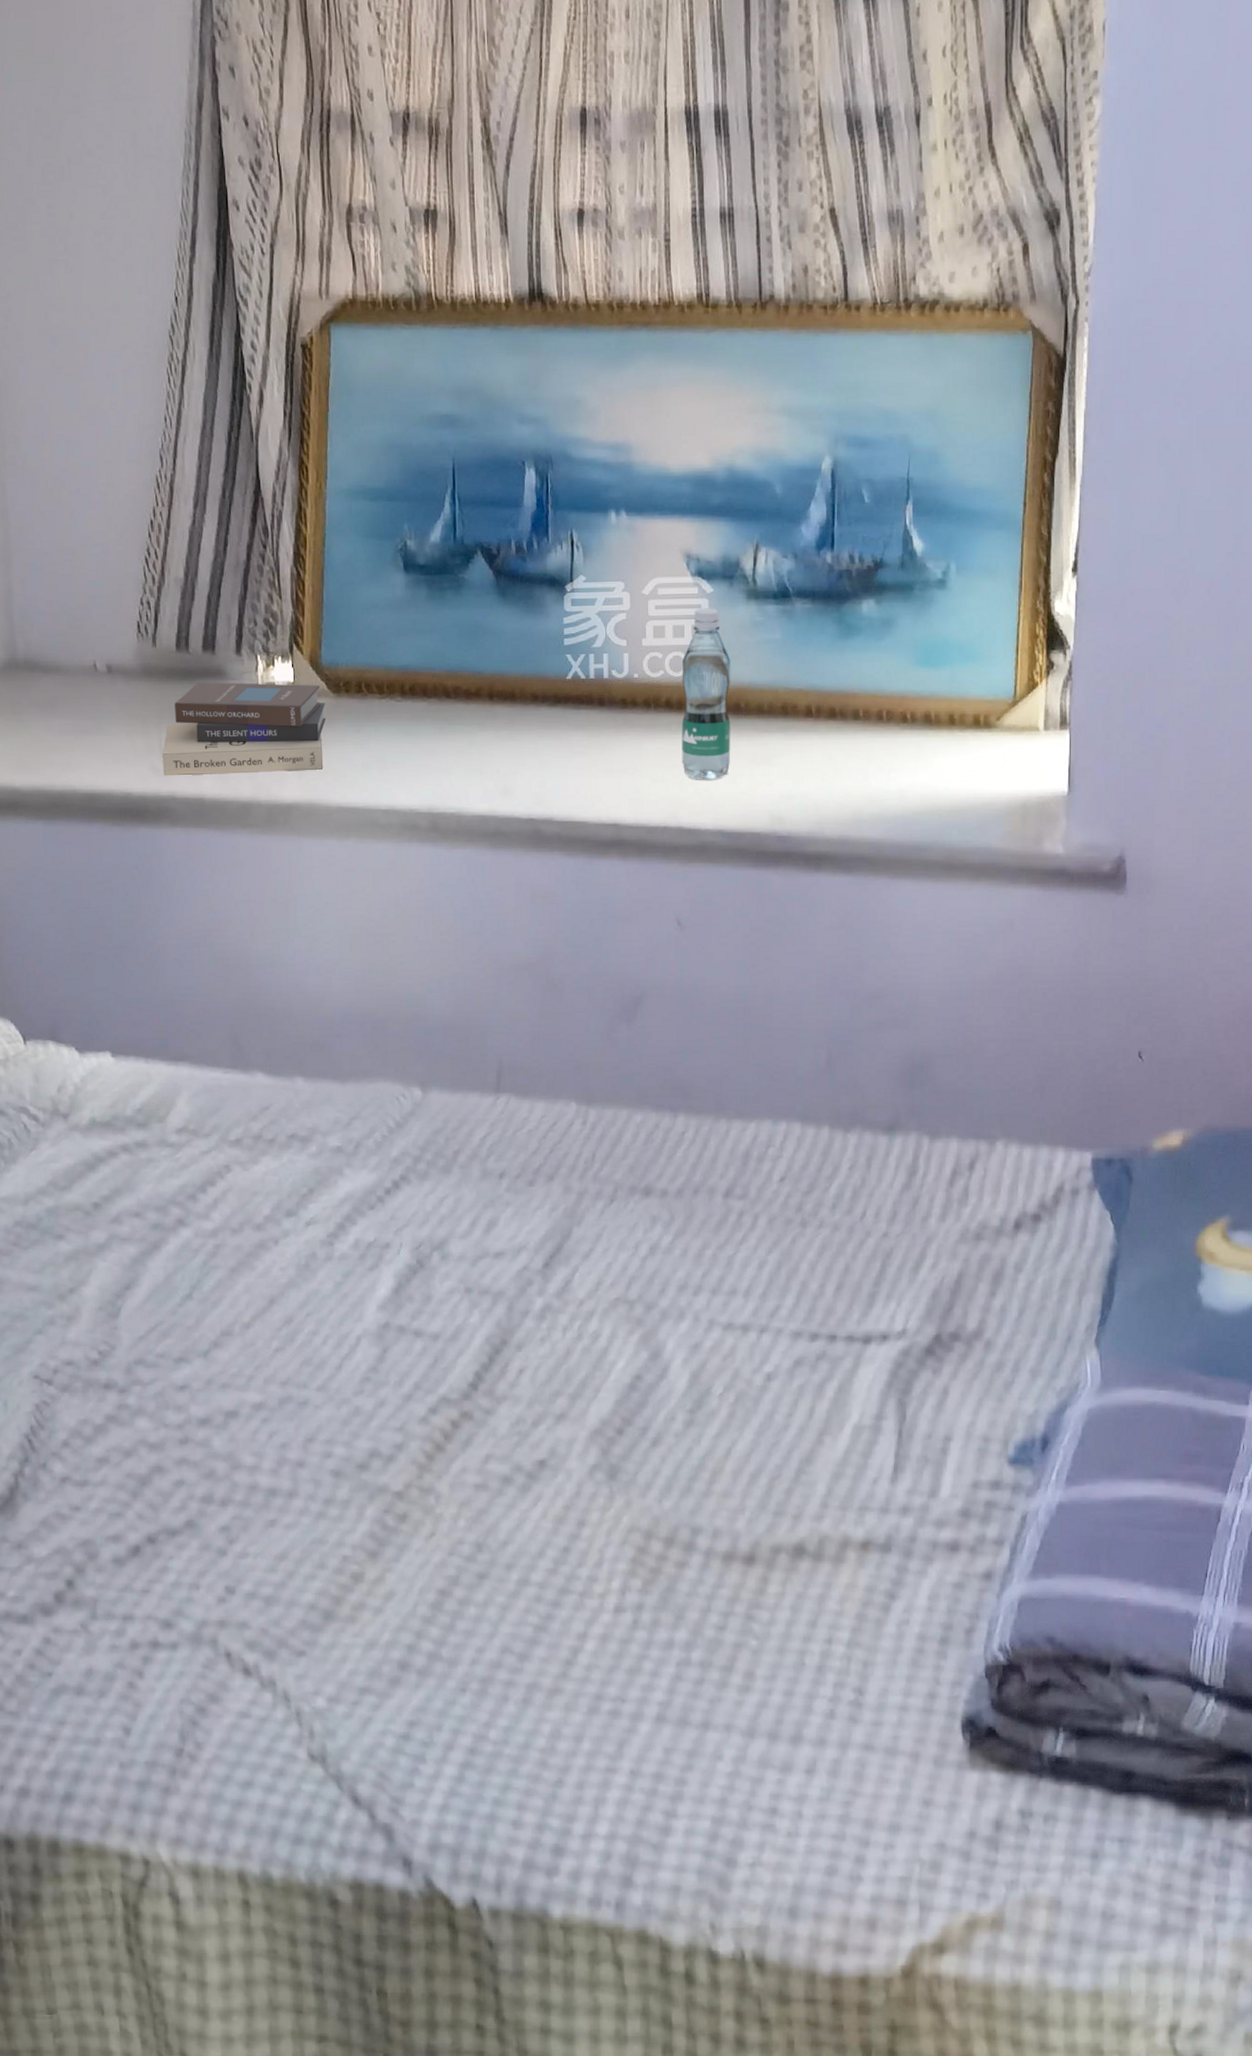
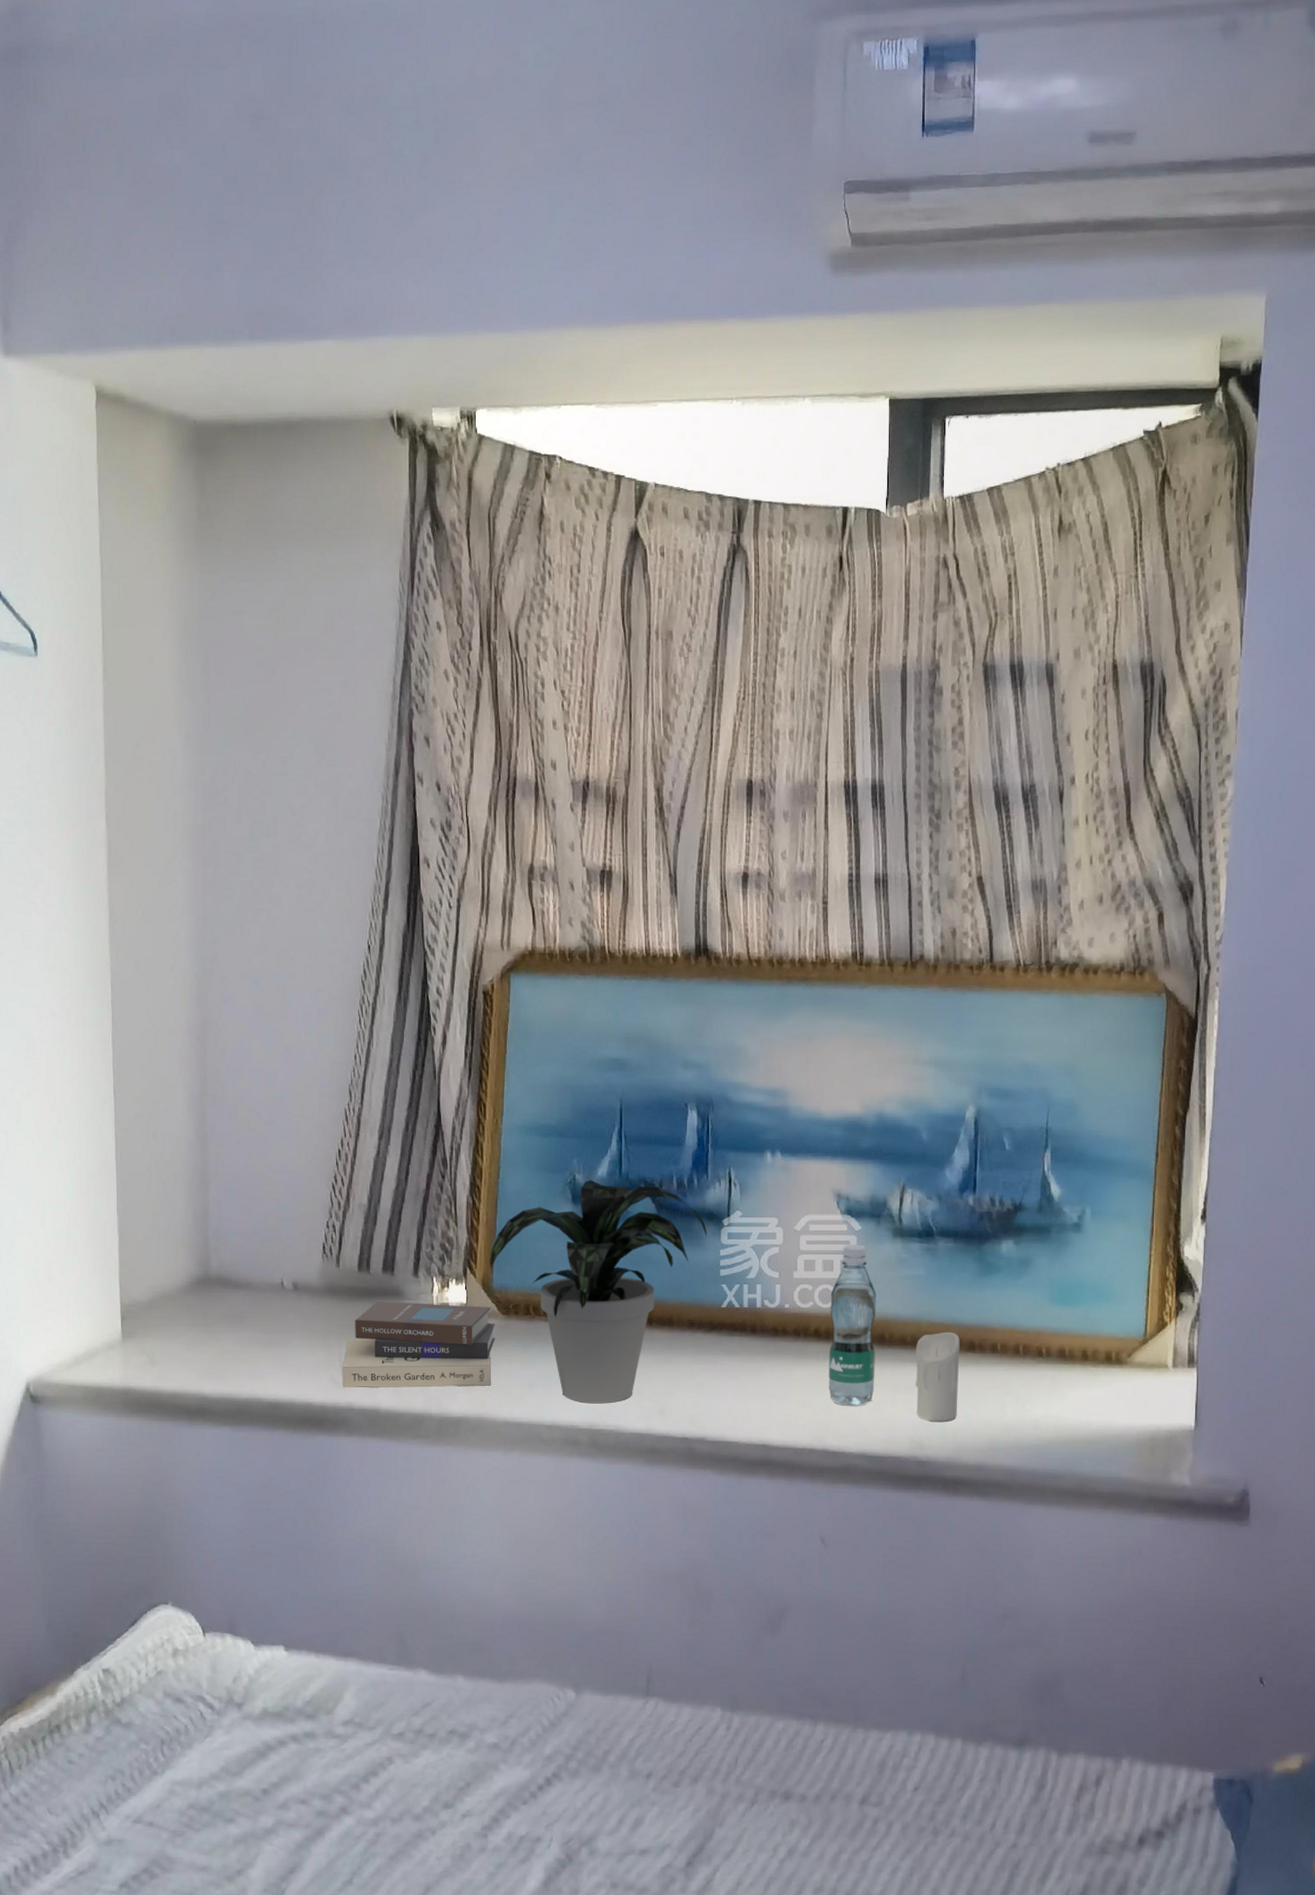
potted plant: none [316,545,549,786] -> present [489,1179,707,1404]
candle: none [773,698,820,795] -> present [915,1332,960,1423]

